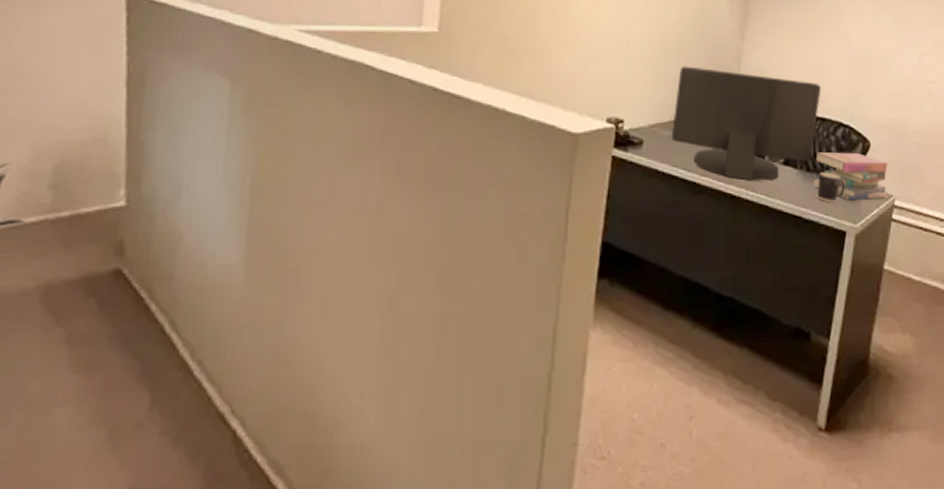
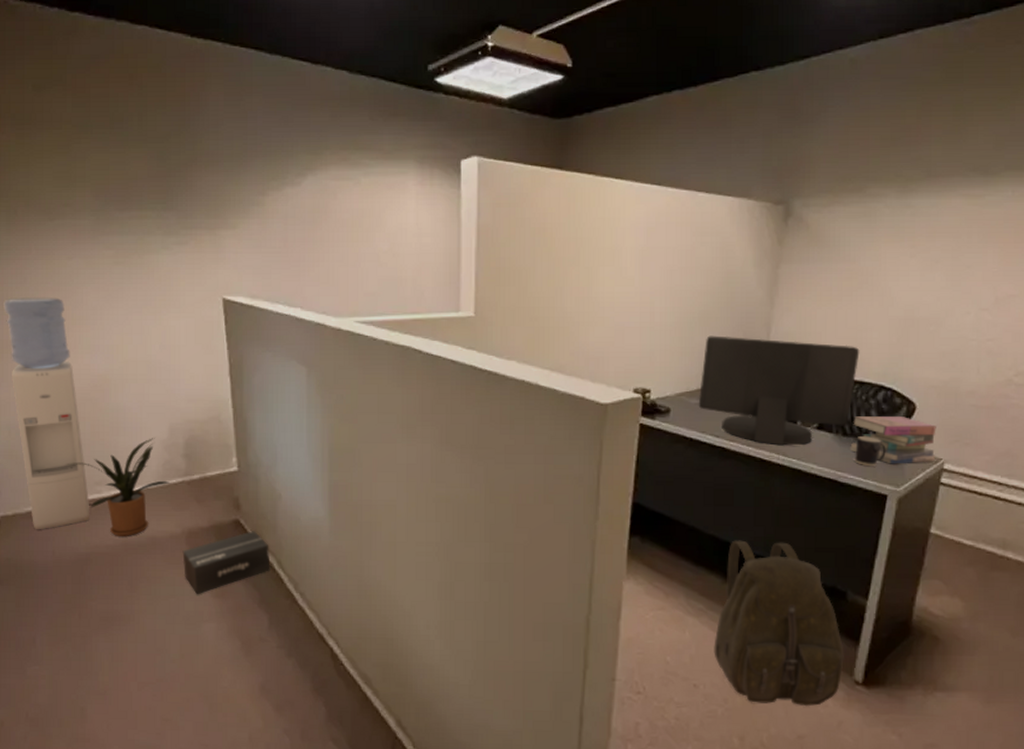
box: none [32,283,161,369] -> present [182,531,271,594]
backpack: none [682,281,808,460] -> present [714,540,844,707]

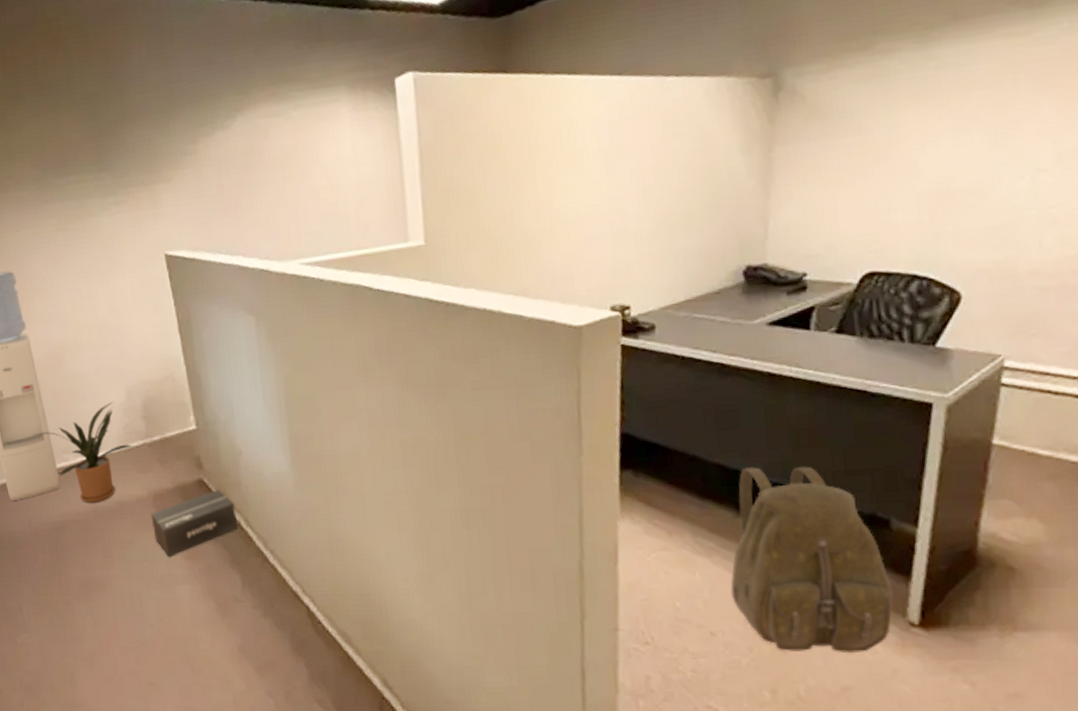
monitor: present [698,335,860,446] -> none [687,231,883,356]
books: present [850,416,936,464] -> none [879,309,993,367]
mug: present [855,436,886,467] -> none [886,336,927,372]

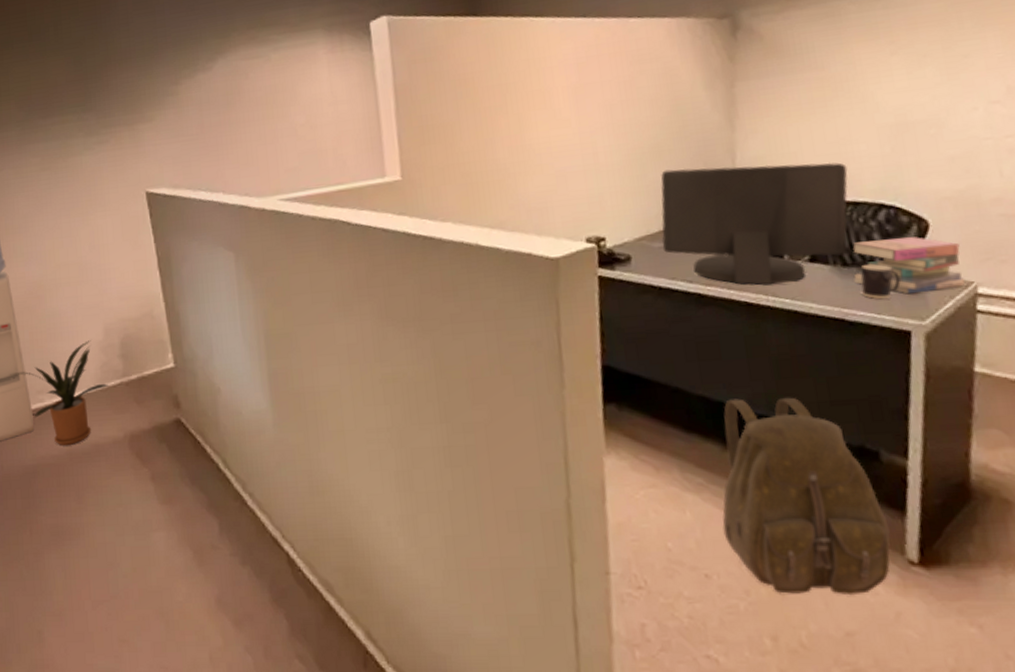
box: present [150,489,238,557] -> none [126,429,216,501]
monitor: none [687,231,883,356] -> present [661,162,848,285]
books: none [879,309,993,367] -> present [853,237,966,294]
mug: none [886,336,927,372] -> present [860,264,901,300]

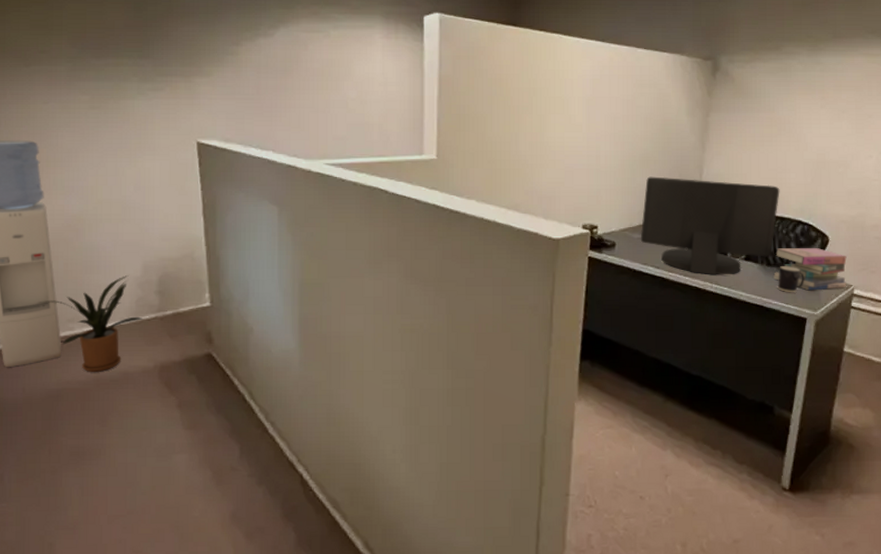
backpack: present [722,397,890,596] -> none [657,362,773,513]

